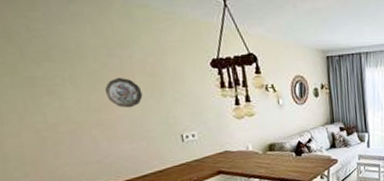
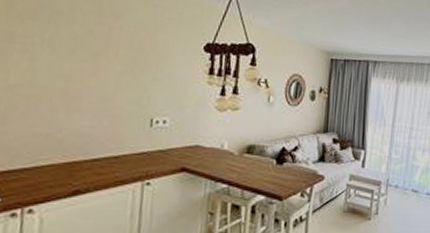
decorative plate: present [104,78,143,108] -> none [82,47,122,81]

